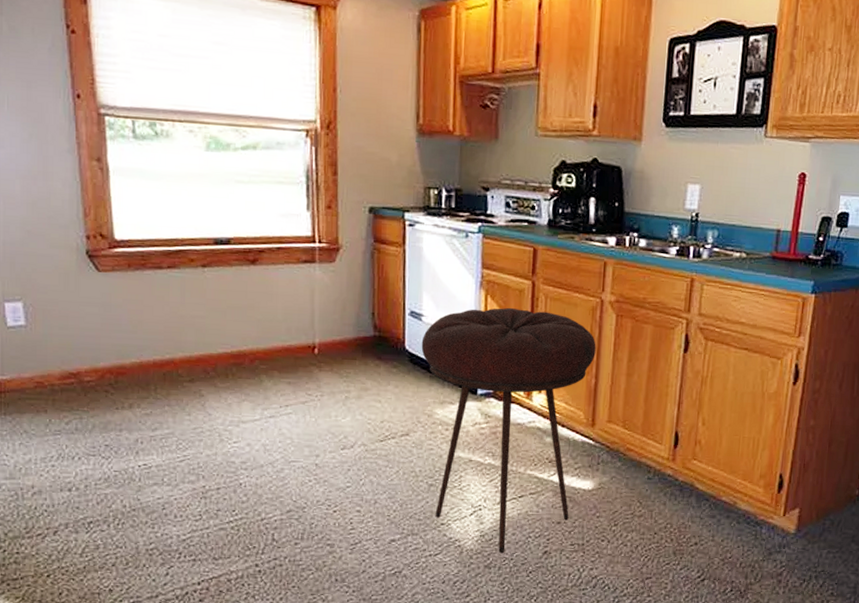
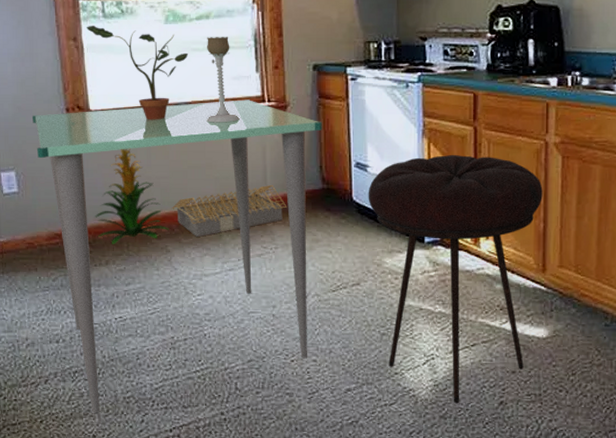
dining table: none [45,239,376,566] -> present [32,99,322,413]
potted plant: none [113,145,232,255] -> present [87,25,189,120]
indoor plant: none [118,283,204,386] -> present [95,148,170,244]
architectural model: none [206,329,336,381] -> present [171,184,287,237]
candle holder: none [248,169,288,262] -> present [205,37,241,123]

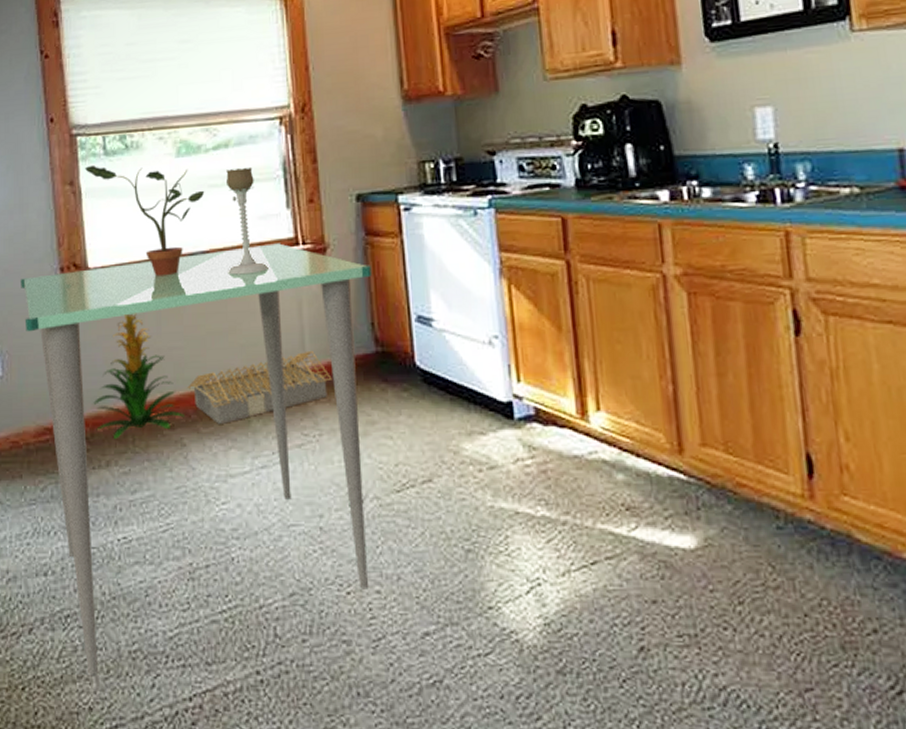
stool: present [368,154,543,404] -> none [435,297,668,652]

